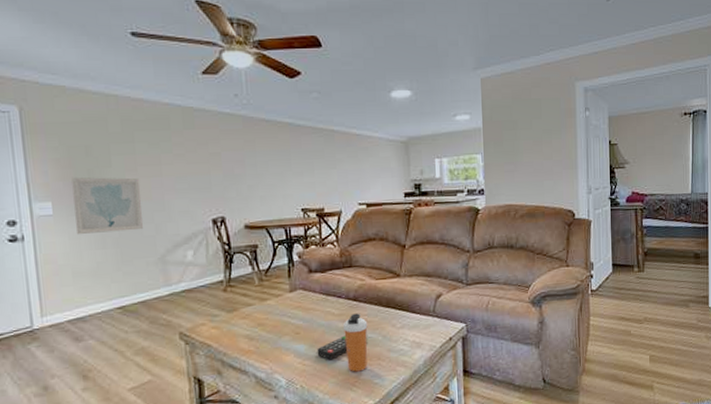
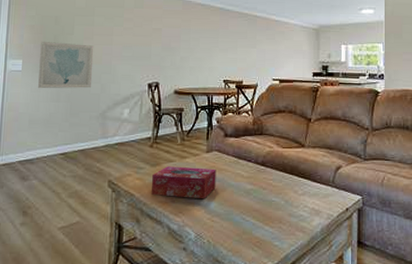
tissue box: none [230,309,304,344] -> present [152,166,216,199]
remote control: present [317,335,348,359] -> none [225,197,253,218]
shaker bottle: present [343,313,368,372] -> none [250,177,272,233]

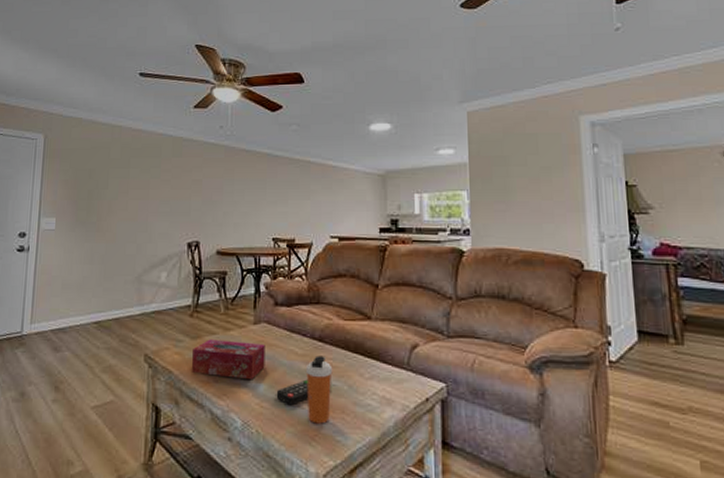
wall art: present [38,41,94,89] -> none [71,196,130,250]
remote control: none [225,197,253,218] -> present [276,379,309,405]
shaker bottle: none [250,177,272,233] -> present [306,355,333,424]

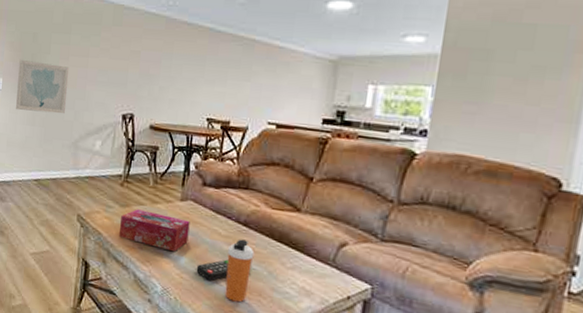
wall art: none [71,196,130,250] -> present [16,59,70,114]

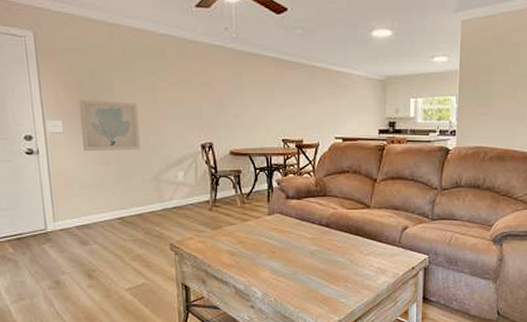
tissue box: present [119,209,190,252] -> none [214,229,280,261]
remote control: present [196,259,229,281] -> none [290,258,318,278]
shaker bottle: present [224,239,255,303] -> none [315,238,337,291]

